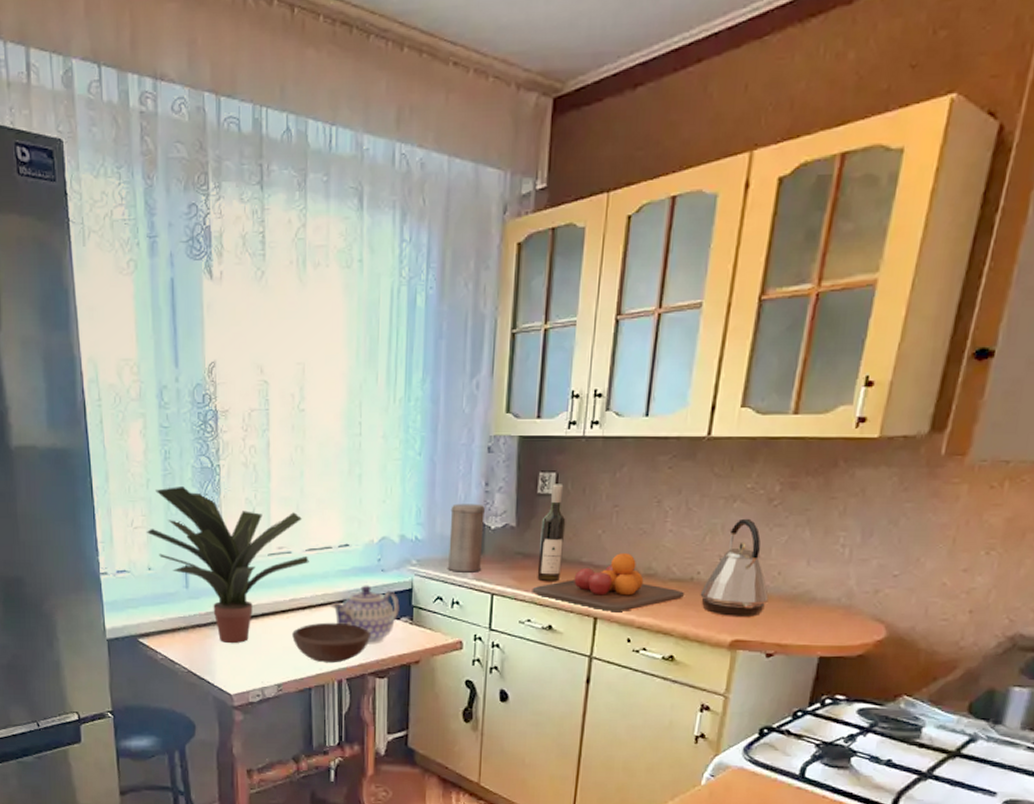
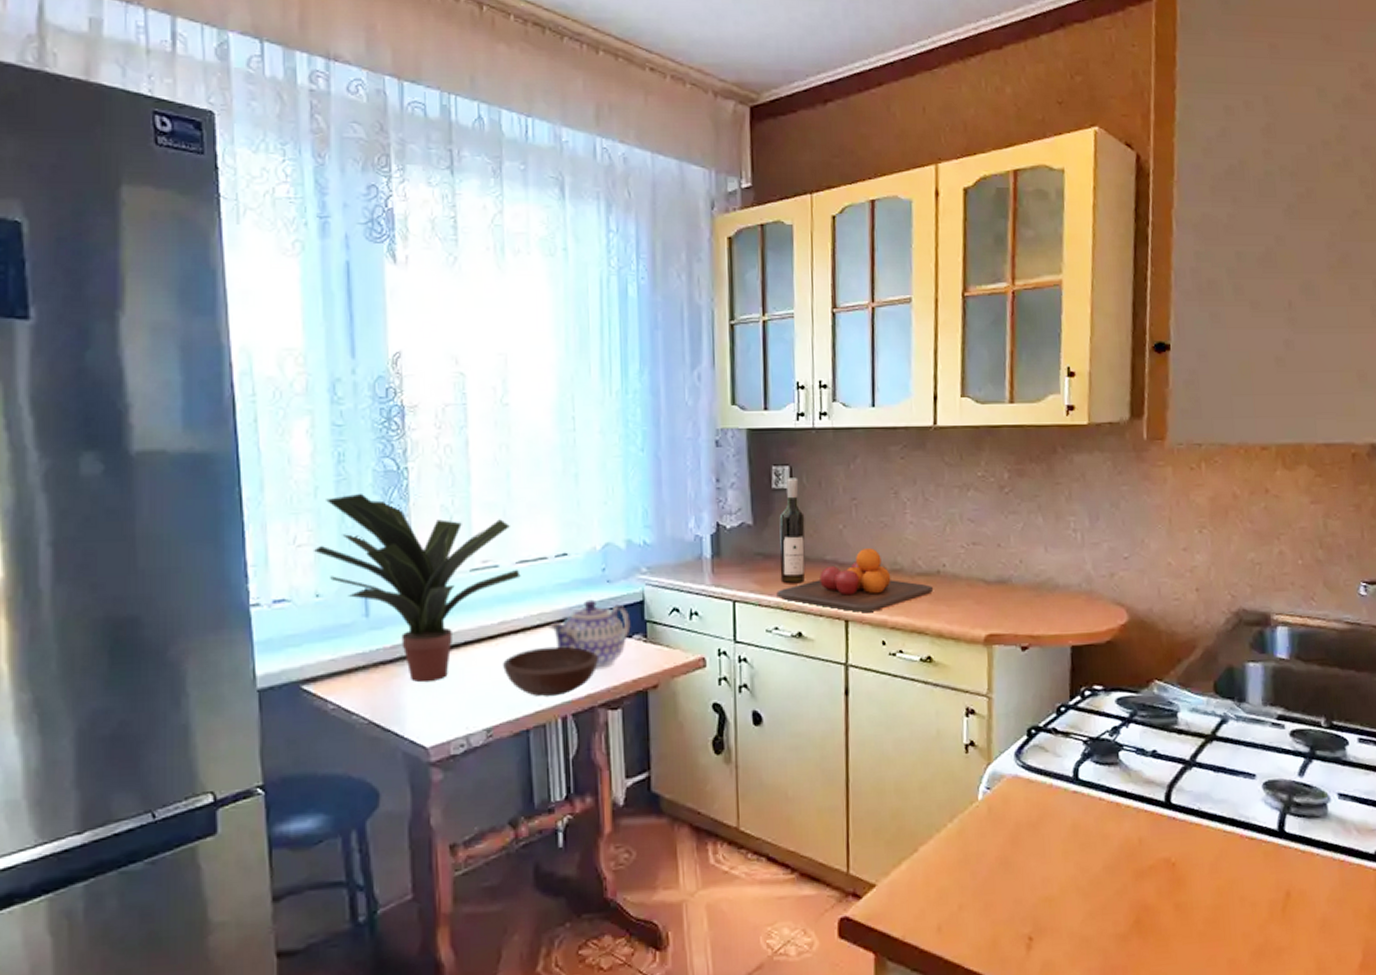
canister: present [447,503,486,573] -> none [680,501,720,579]
kettle: present [700,518,769,618] -> none [948,507,1015,611]

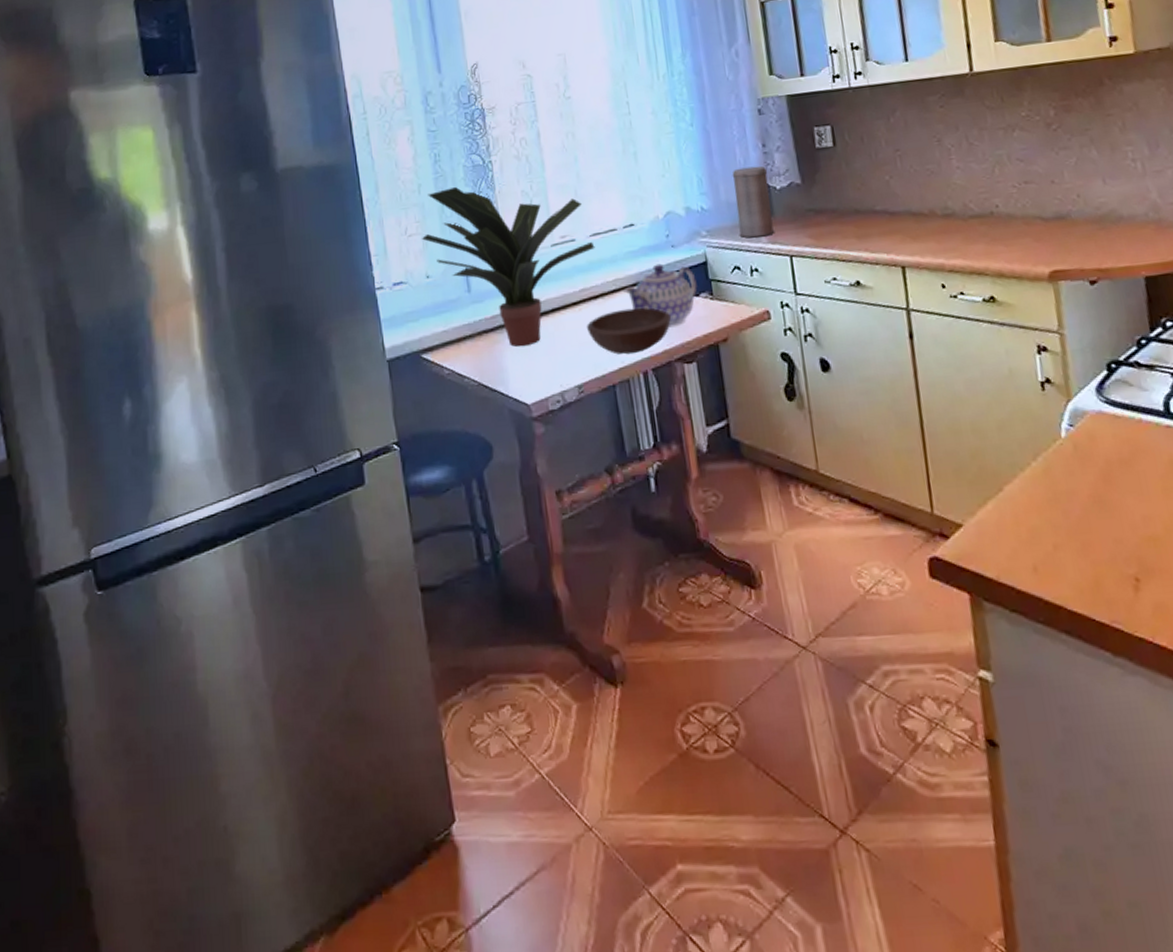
canister: none [680,501,720,579] -> present [732,166,775,238]
chopping board: present [776,548,933,613] -> none [831,195,989,258]
bottle: present [779,477,806,584] -> none [826,135,858,237]

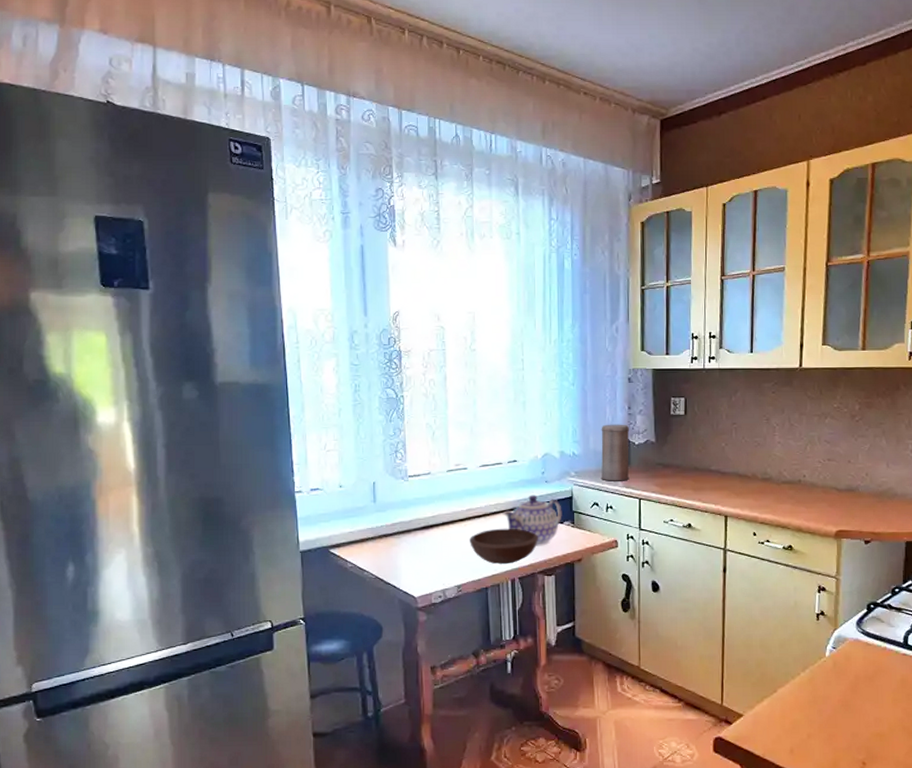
potted plant: present [422,186,595,347] -> none [339,413,483,550]

